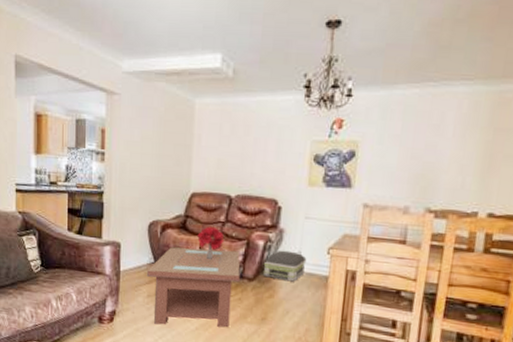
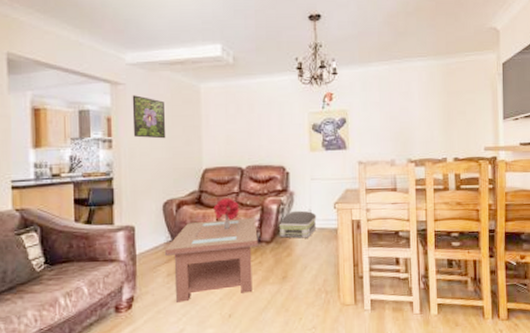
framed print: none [125,107,158,156] -> present [132,95,166,139]

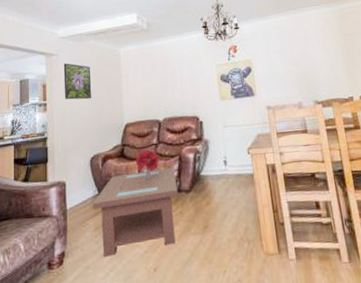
air purifier: present [278,210,317,239] -> none [196,157,232,187]

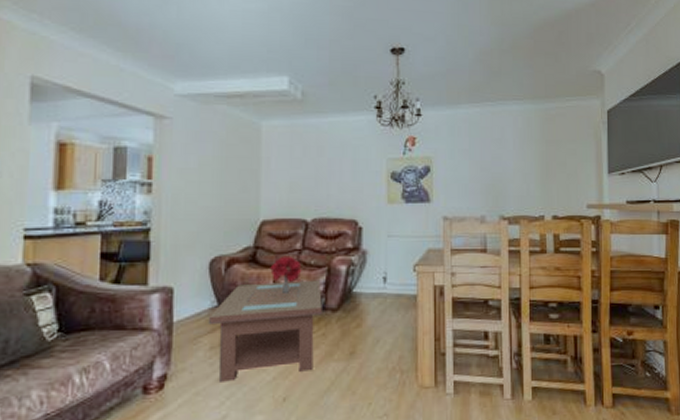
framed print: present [63,63,92,100] -> none [178,131,219,184]

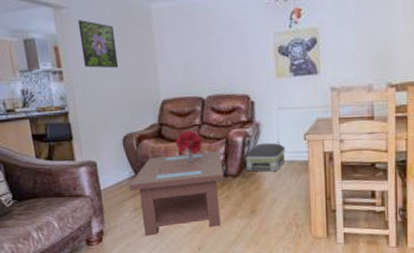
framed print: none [178,131,219,184] -> present [77,20,119,69]
air purifier: none [347,273,393,306] -> present [244,142,286,172]

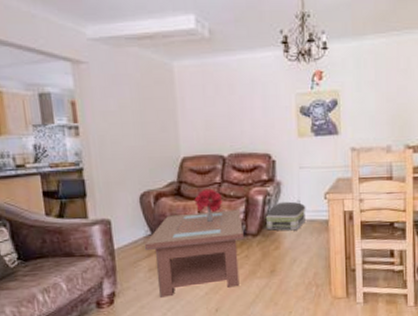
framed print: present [77,20,119,69] -> none [97,75,139,125]

